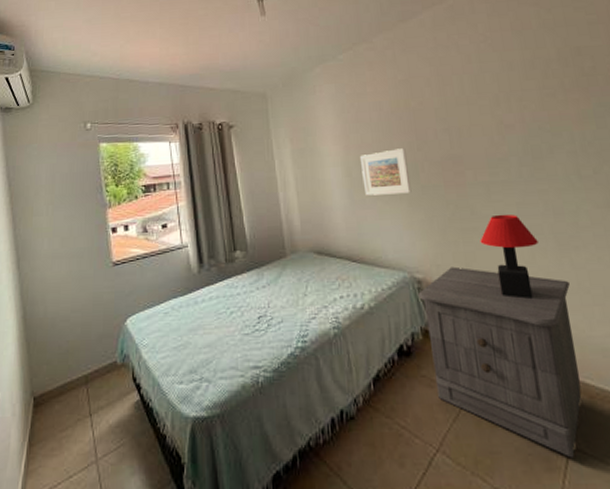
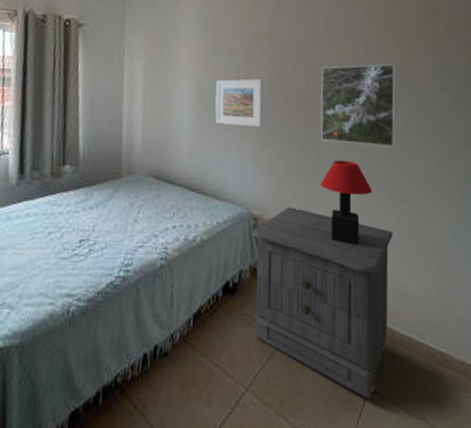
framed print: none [463,110,557,198] -> present [320,63,396,148]

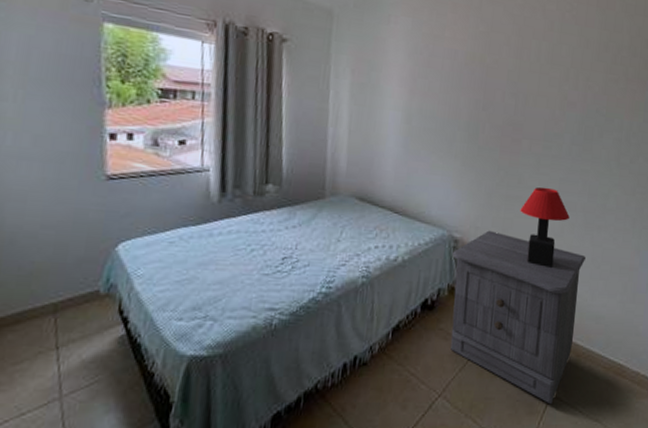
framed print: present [215,79,263,127] -> none [421,103,471,152]
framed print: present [320,63,396,148] -> none [524,93,604,177]

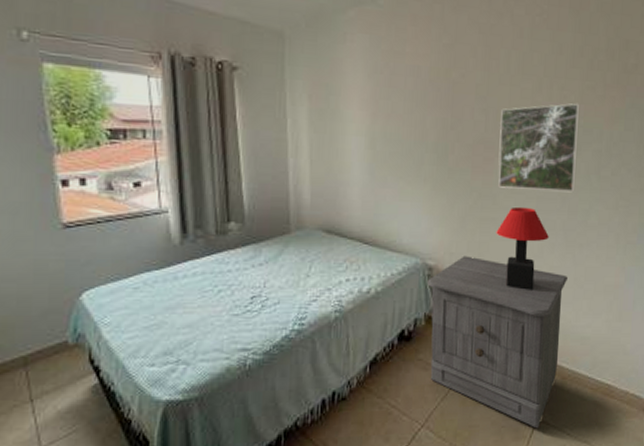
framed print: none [524,93,604,177] -> present [498,103,580,193]

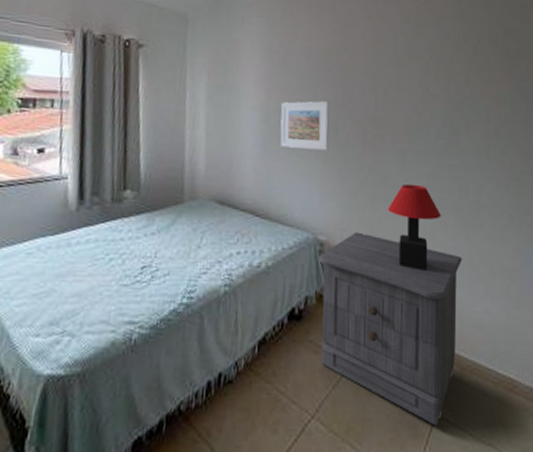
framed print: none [387,124,438,176] -> present [280,101,330,151]
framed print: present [498,103,580,193] -> none [388,84,467,172]

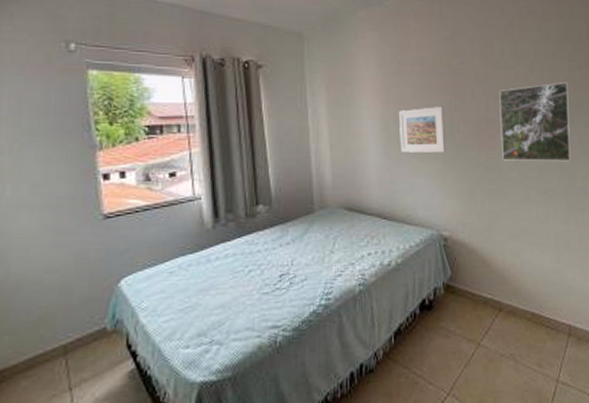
nightstand: present [318,232,462,426] -> none [444,225,573,391]
table lamp: present [387,184,441,272] -> none [503,177,552,256]
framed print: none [388,84,467,172] -> present [499,81,572,162]

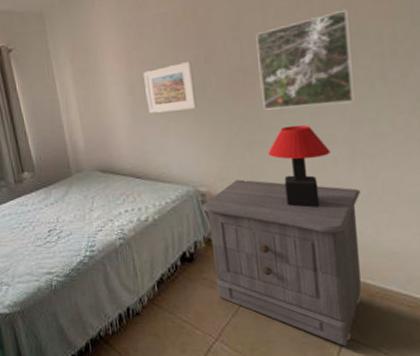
nightstand: none [444,225,573,391] -> present [202,179,362,347]
table lamp: none [503,177,552,256] -> present [267,125,330,209]

